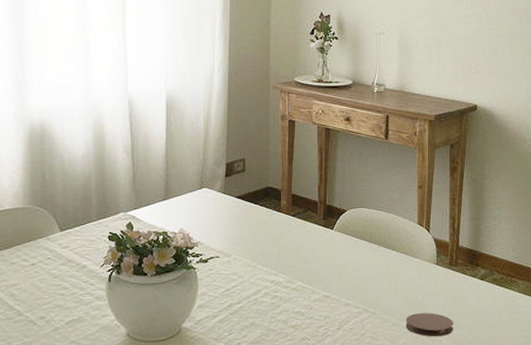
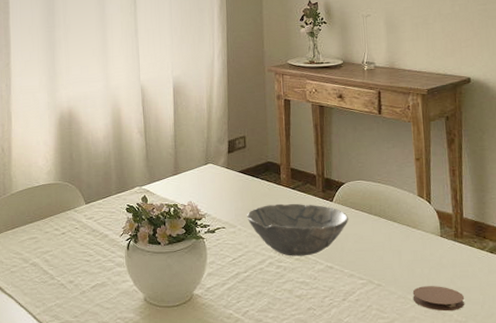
bowl: none [243,231,348,286] -> present [247,203,348,256]

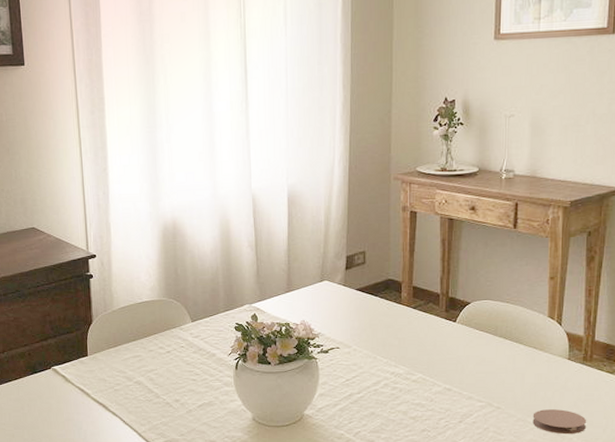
bowl: present [247,203,348,256] -> none [363,323,471,378]

